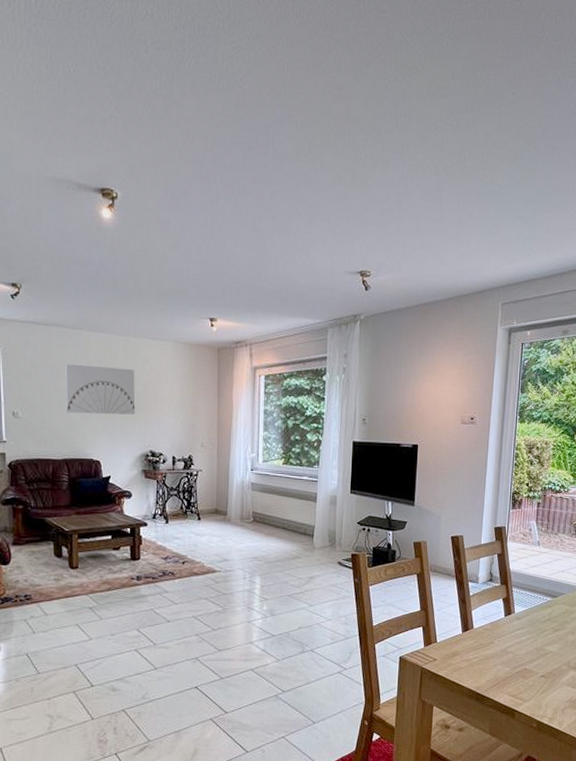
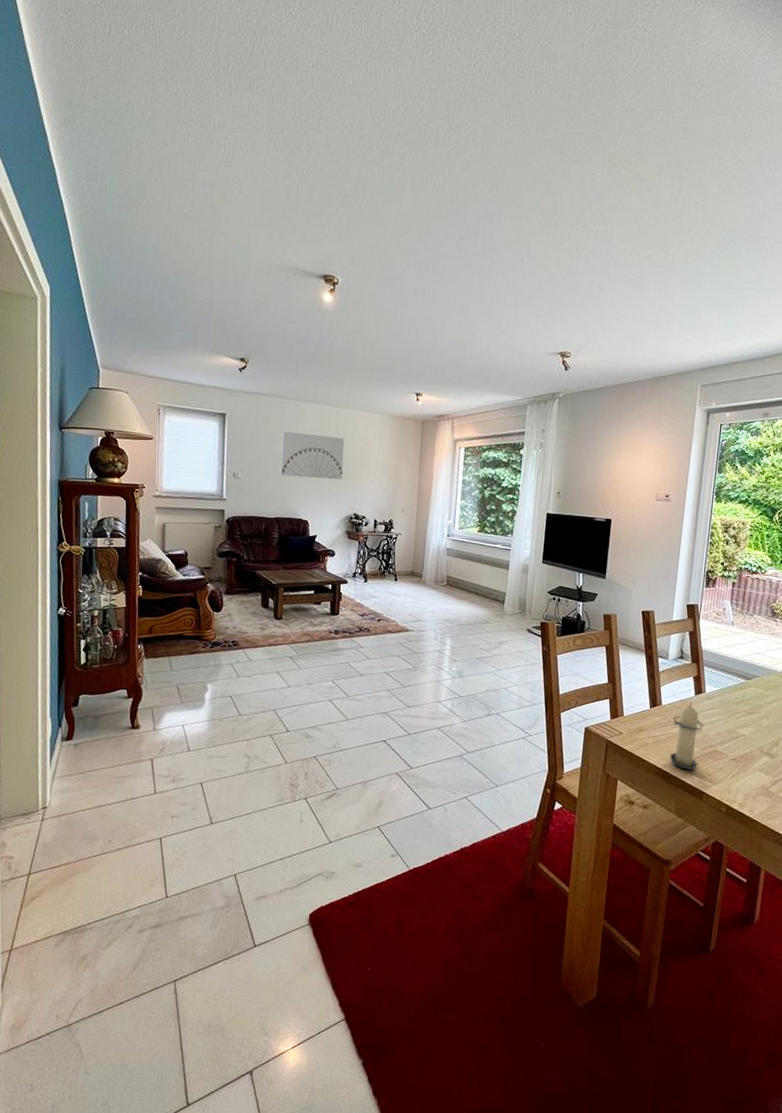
candle: none [482,623,514,690] -> present [670,701,704,770]

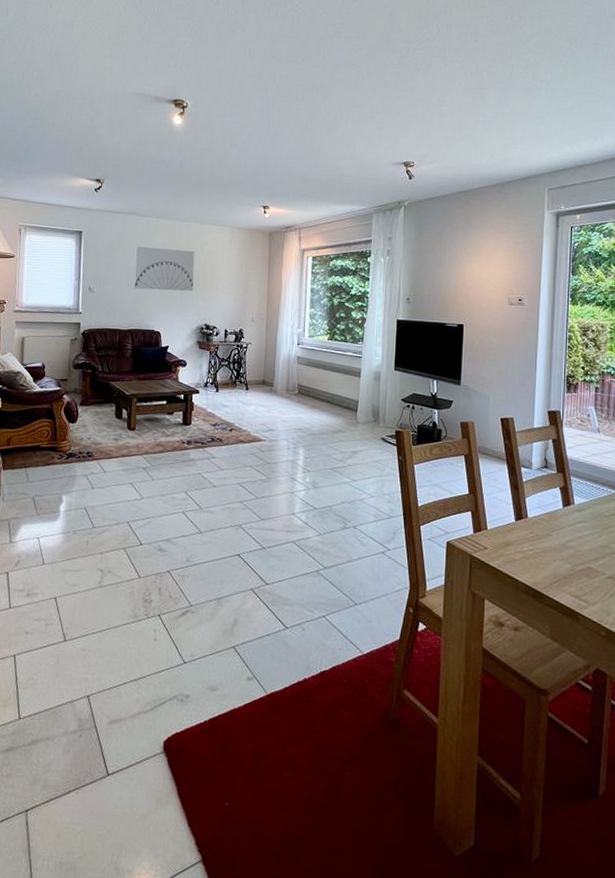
candle: present [670,701,704,770] -> none [540,514,575,589]

